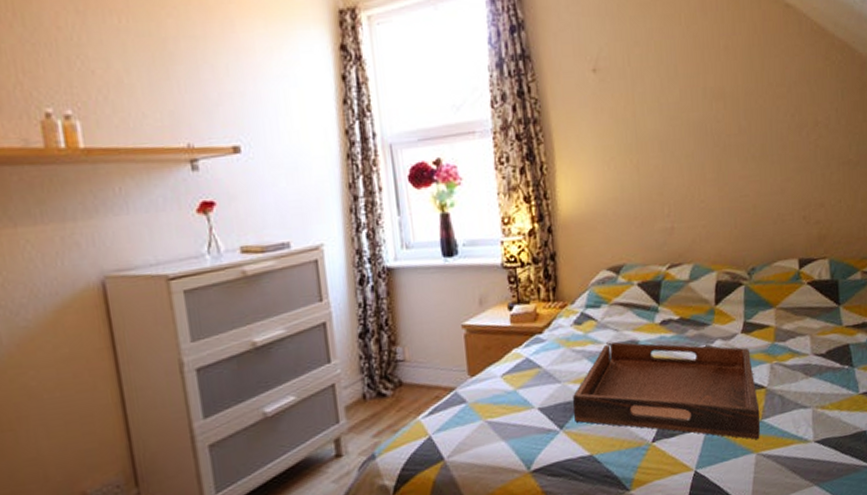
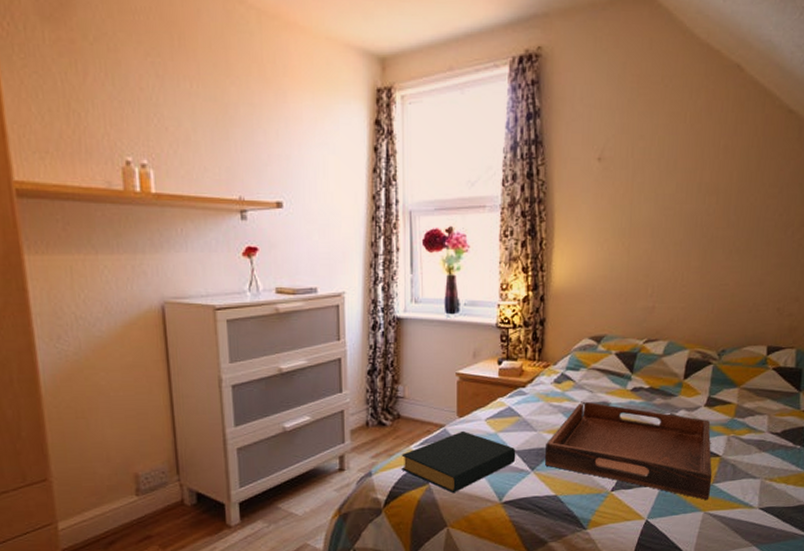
hardback book: none [408,391,541,468] -> present [401,430,516,494]

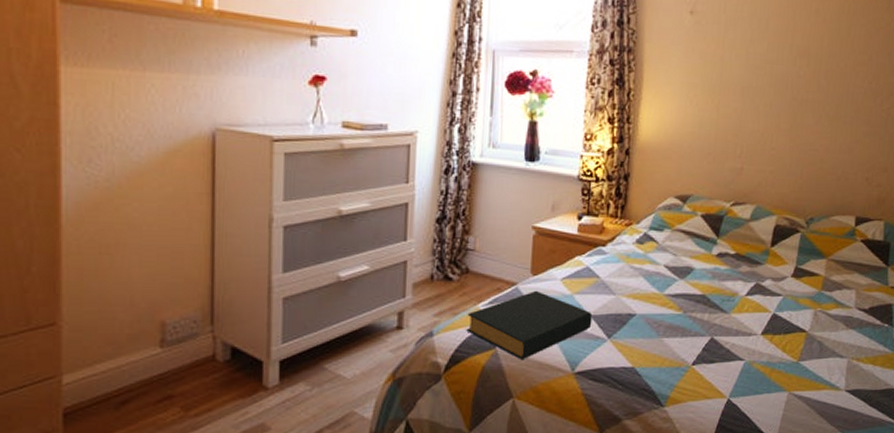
serving tray: present [544,402,712,501] -> none [622,266,798,380]

